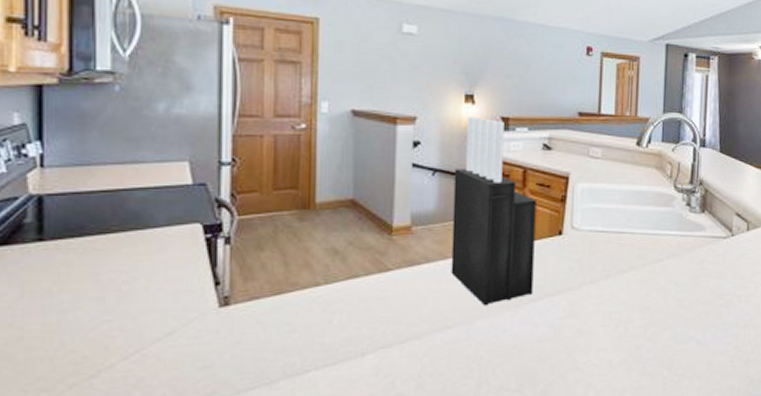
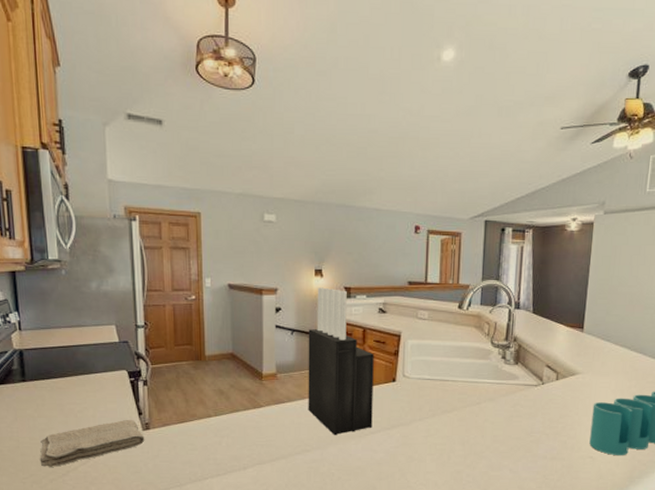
washcloth: none [55,291,222,366] -> present [39,419,145,467]

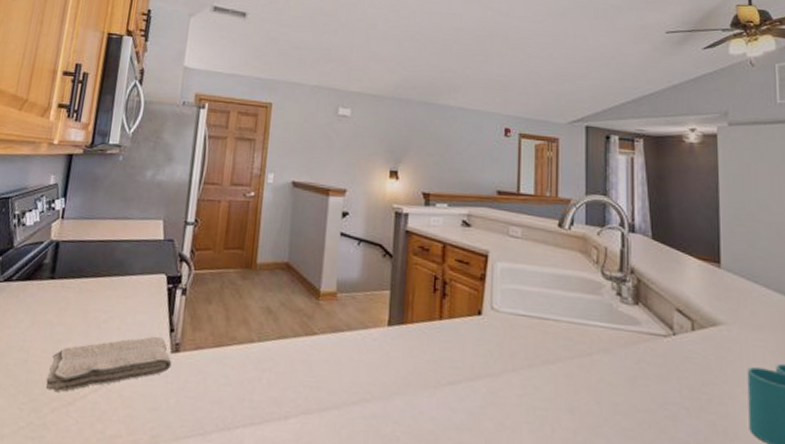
knife block: present [308,287,374,436] -> none [371,191,455,383]

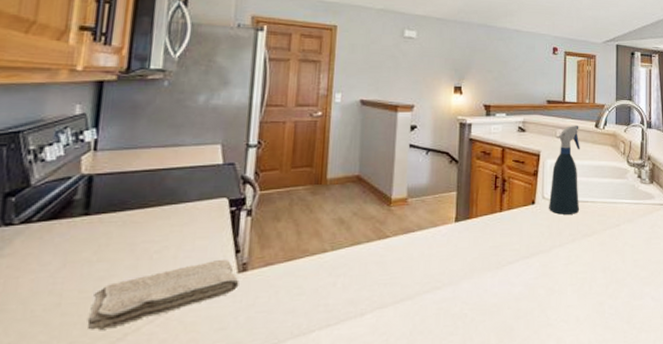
spray bottle: none [499,222,539,333] -> present [549,124,580,215]

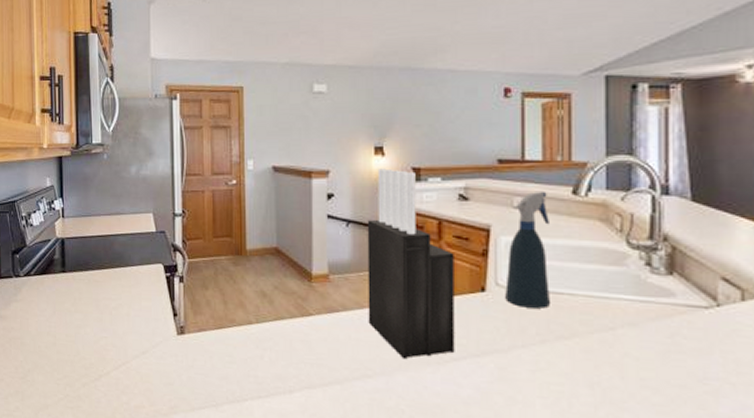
washcloth: present [87,259,239,330] -> none [74,320,179,370]
knife block: none [440,105,513,268] -> present [367,168,455,360]

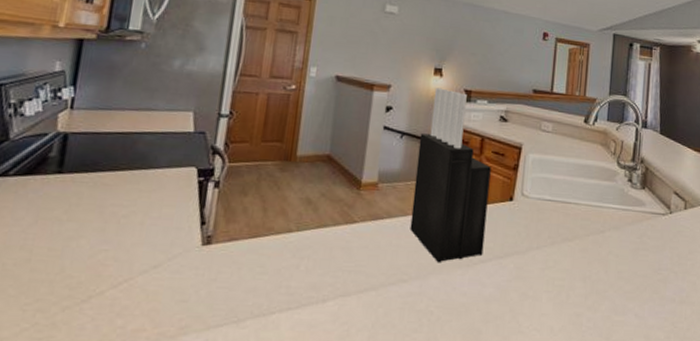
spray bottle: present [505,190,550,308] -> none [528,118,567,215]

